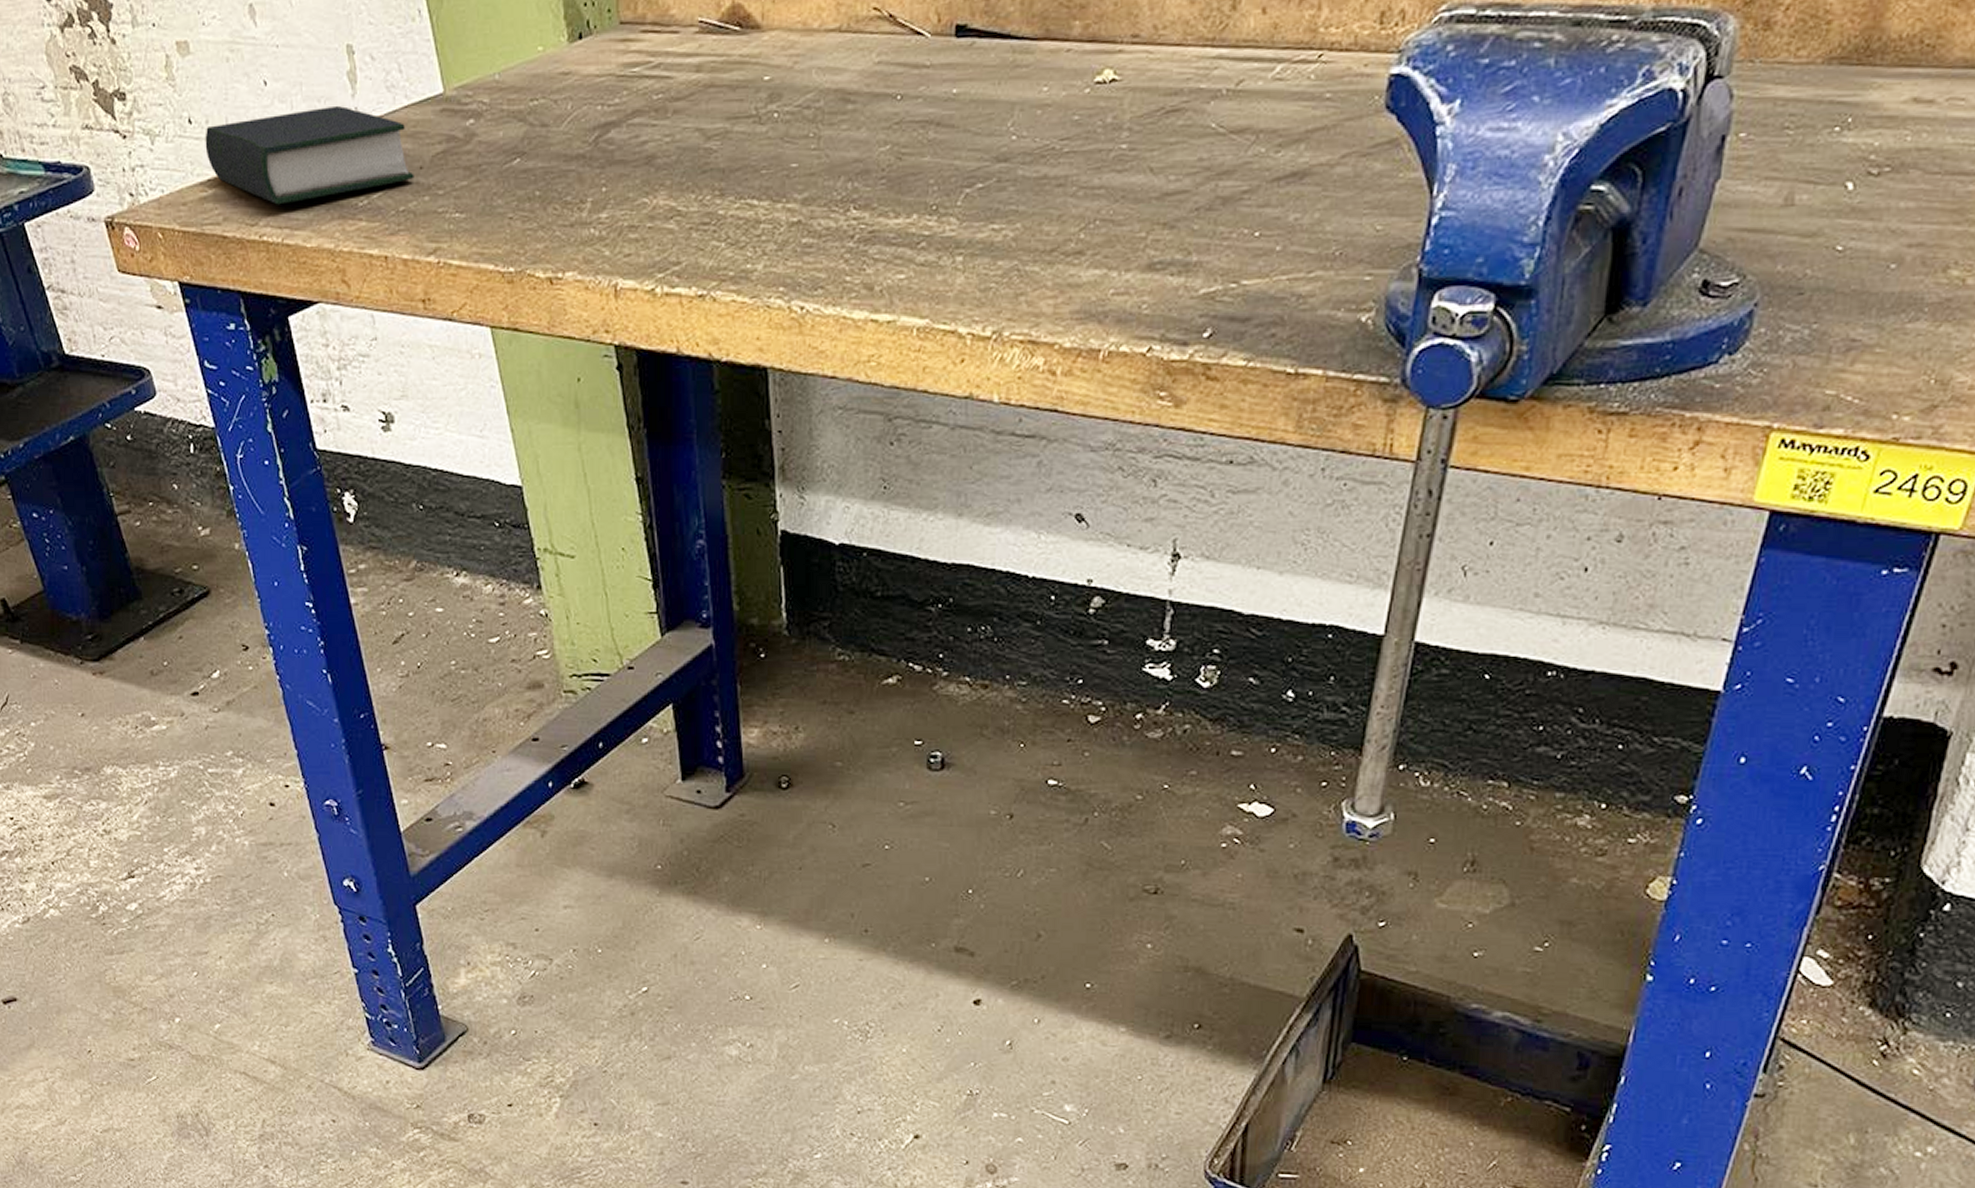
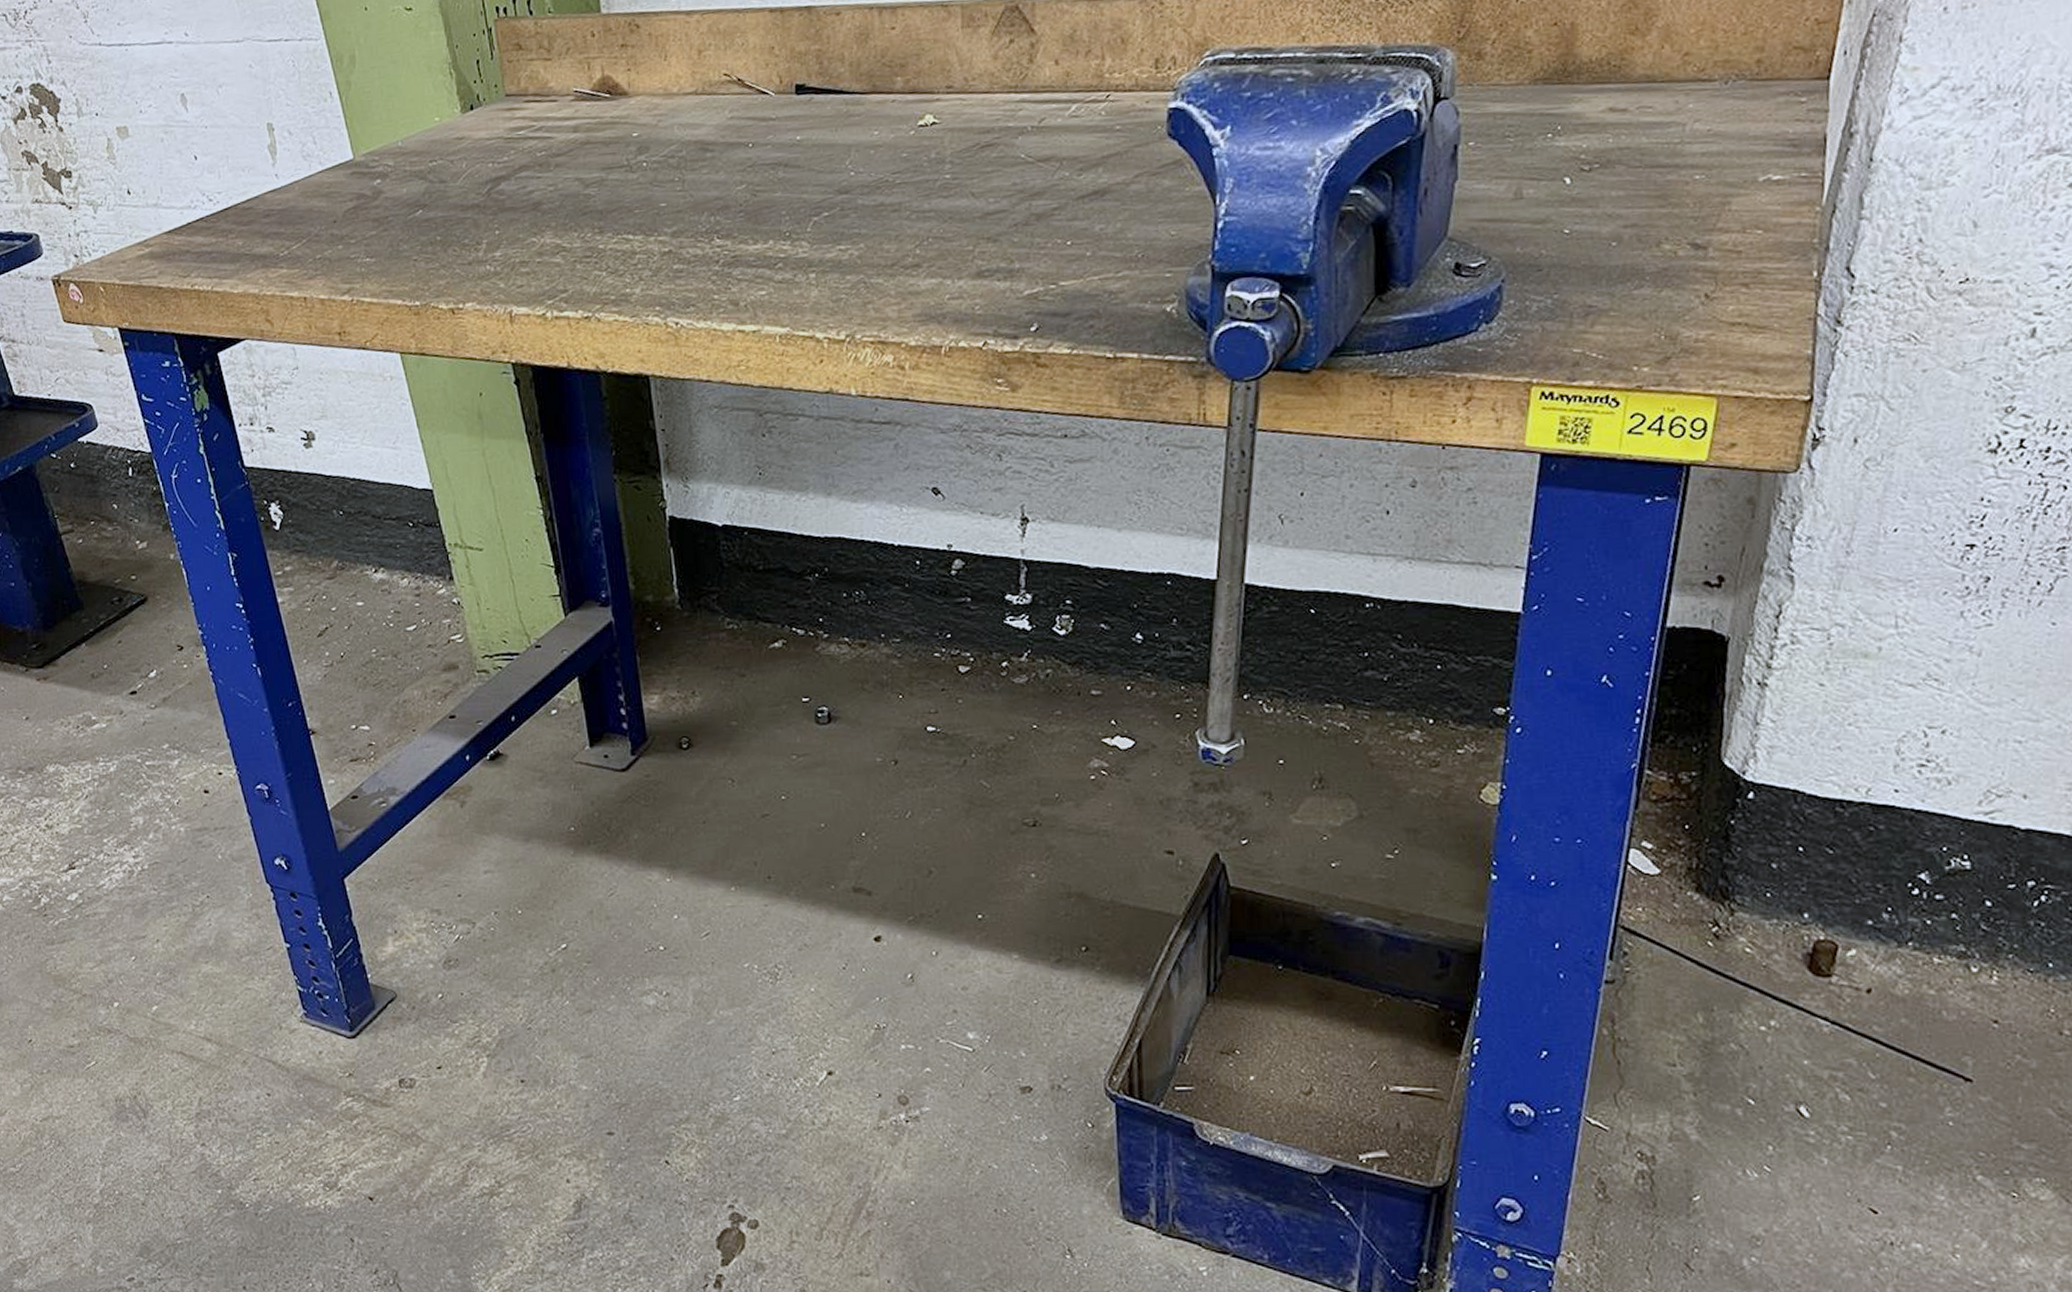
book: present [205,105,414,205] -> none [142,173,329,259]

